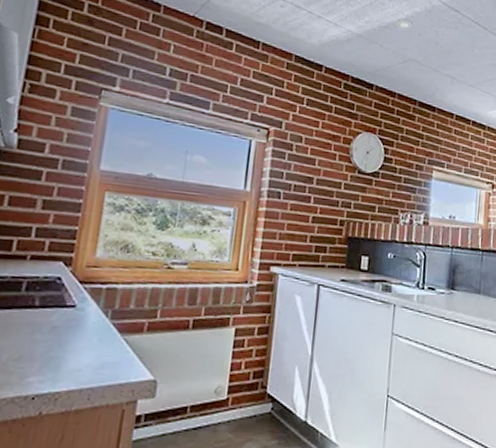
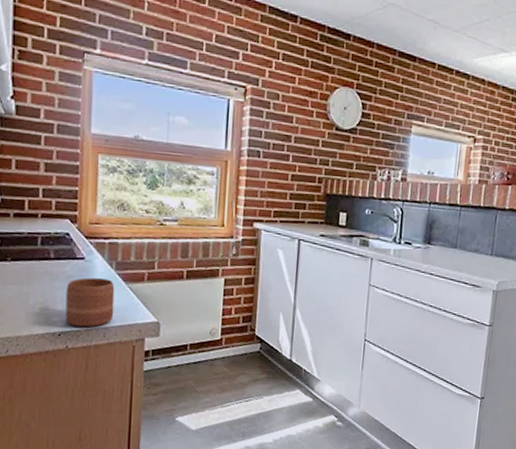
mug: none [43,328,108,388] -> present [65,278,115,327]

